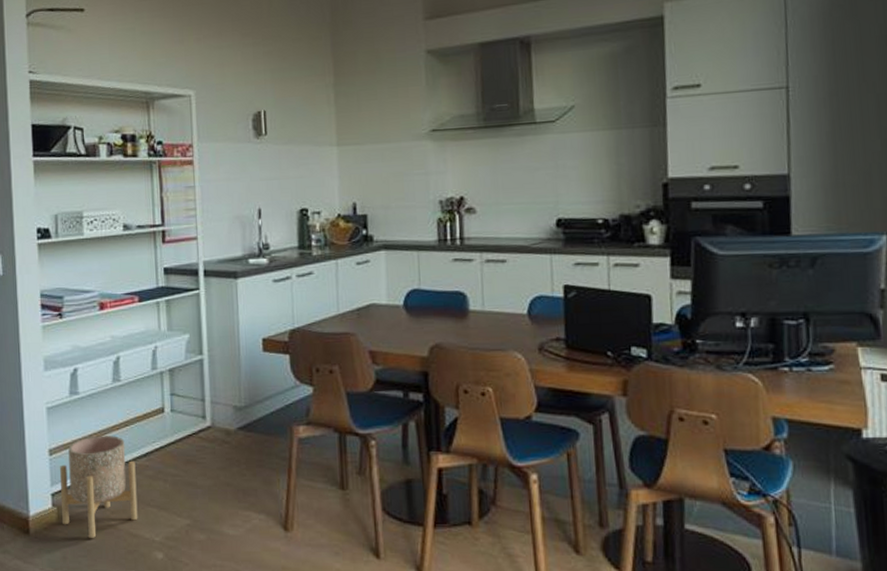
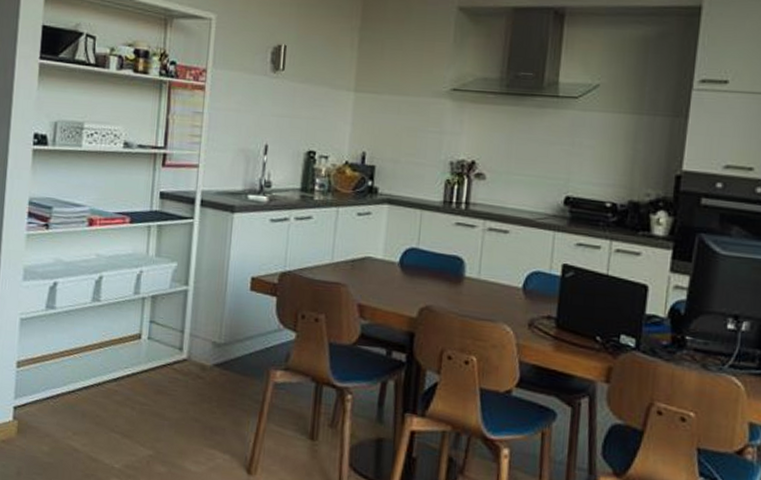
planter: present [60,435,138,538] -> none [22,353,105,457]

